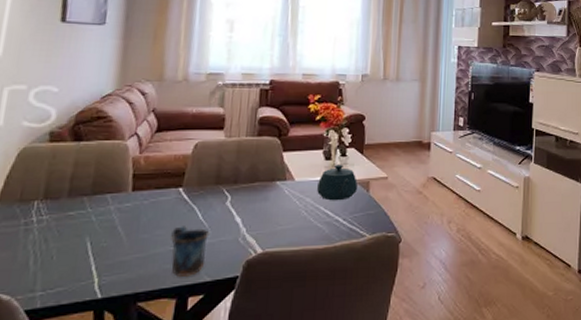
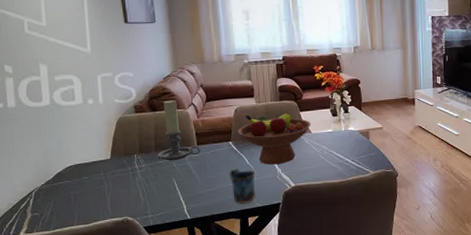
candle holder: none [69,127,135,213] -> present [157,100,200,161]
fruit bowl: none [193,152,296,222] -> present [237,113,311,165]
teapot: present [317,165,358,201] -> none [329,119,361,147]

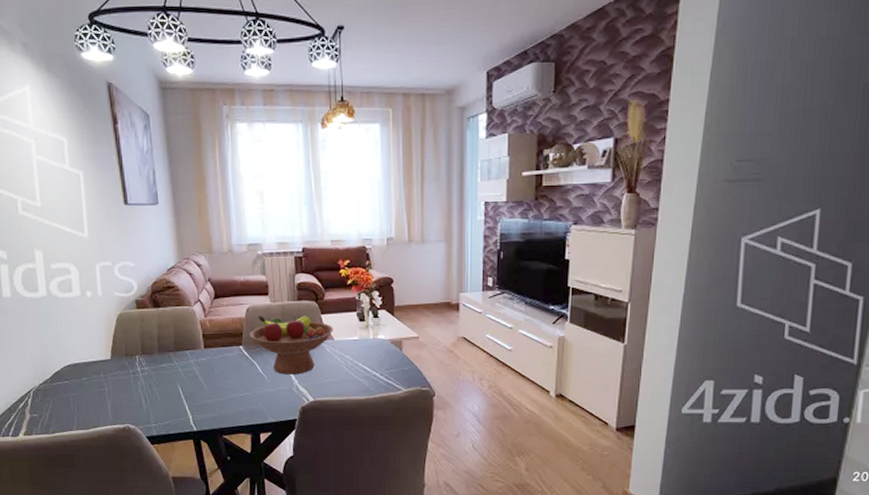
candle holder: present [157,100,200,161] -> none [161,295,208,365]
mug: present [229,168,256,204] -> none [240,377,270,417]

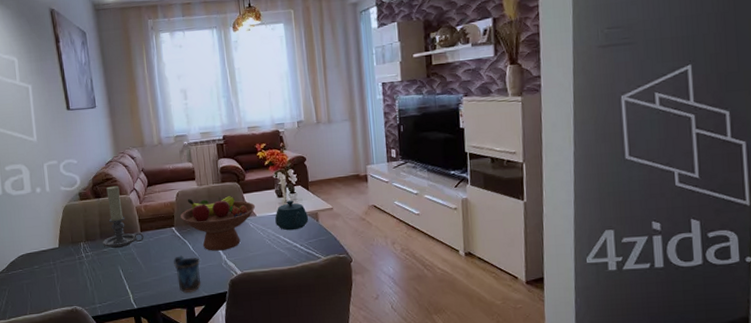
candle holder: none [161,295,208,365] -> present [103,186,144,249]
mug: none [240,377,270,417] -> present [174,255,201,293]
teapot: none [355,325,392,358] -> present [275,200,309,231]

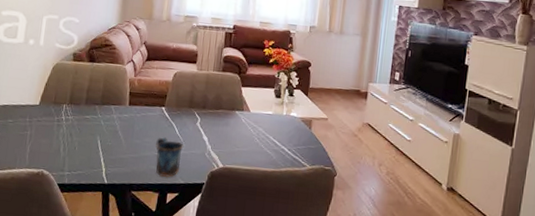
candle holder: present [103,186,144,249] -> none [86,53,131,118]
fruit bowl: present [179,196,256,251] -> none [172,80,252,141]
teapot: present [275,200,309,231] -> none [268,102,302,134]

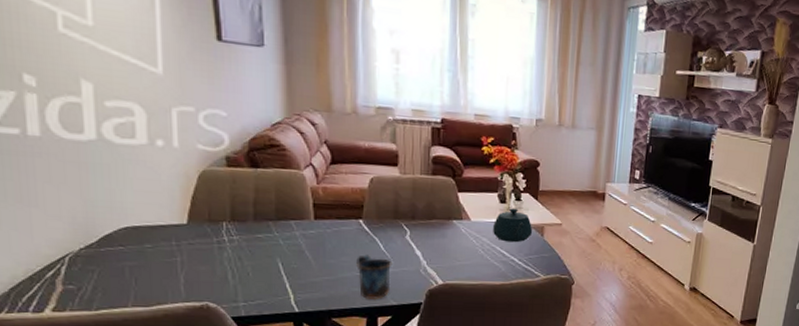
teapot: none [268,102,302,134] -> present [493,208,533,243]

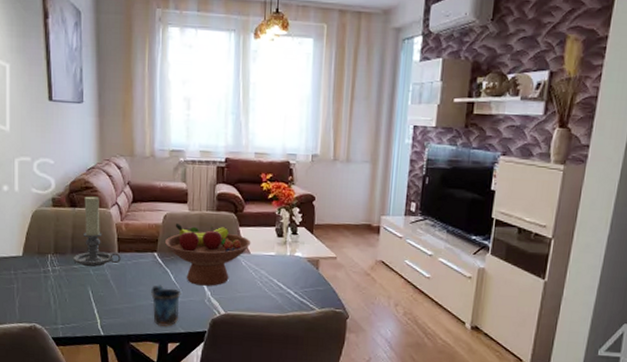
candle holder: none [257,155,318,236] -> present [73,196,121,267]
fruit bowl: none [371,187,472,255] -> present [164,223,251,286]
teapot: present [493,208,533,243] -> none [271,242,309,276]

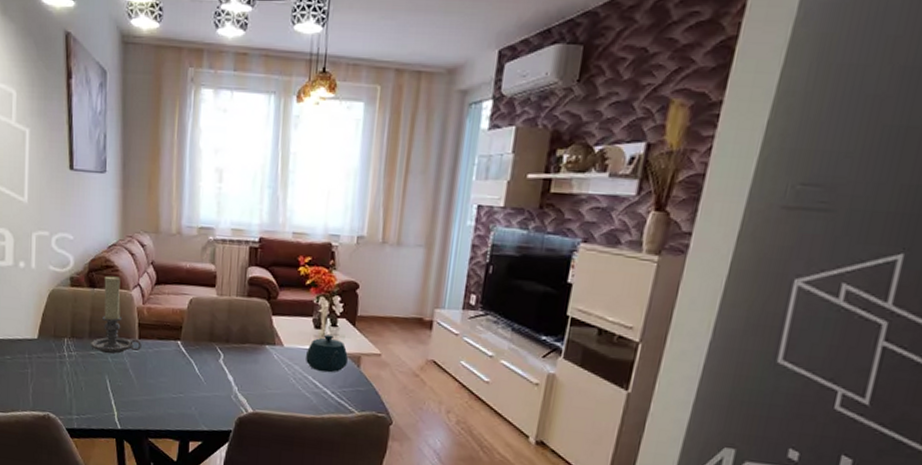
mug: present [151,285,181,327] -> none [173,376,206,423]
fruit bowl: present [164,223,251,286] -> none [189,308,285,381]
teapot: none [271,242,309,276] -> present [306,334,349,373]

